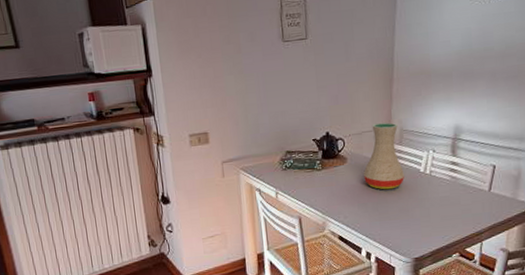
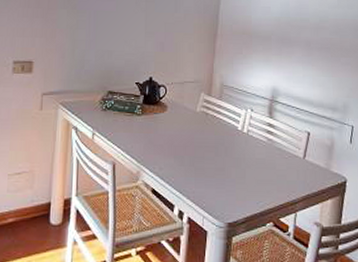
vase: present [364,122,405,190] -> none [183,75,223,145]

